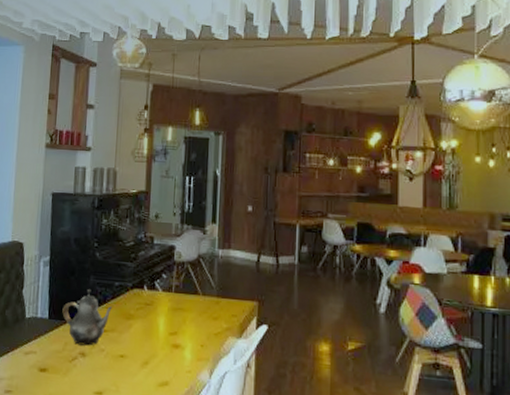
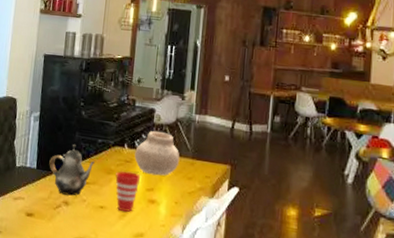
cup: none [135,315,162,359] -> present [115,171,140,212]
vase: none [155,269,204,318] -> present [134,130,180,176]

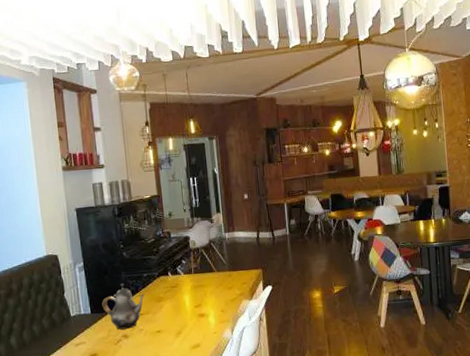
cup: present [115,171,140,212] -> none [165,295,188,330]
vase: present [134,130,180,176] -> none [178,254,219,294]

